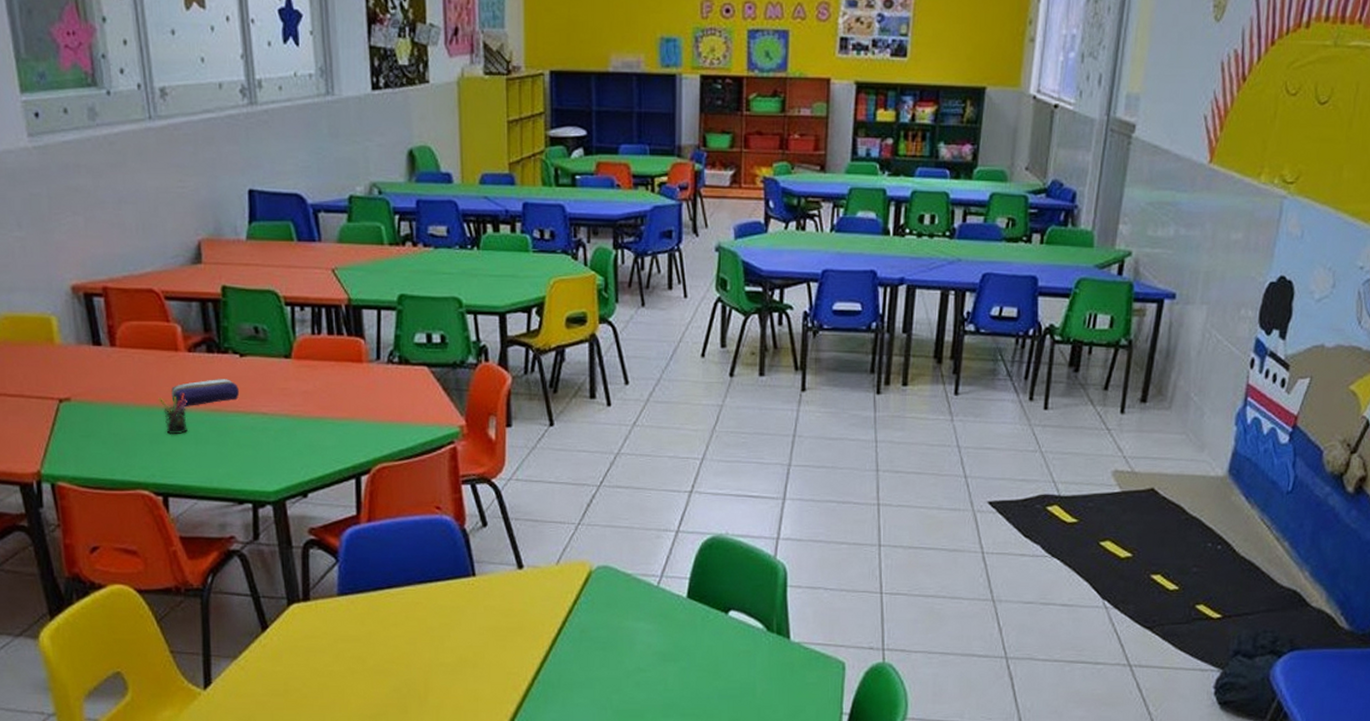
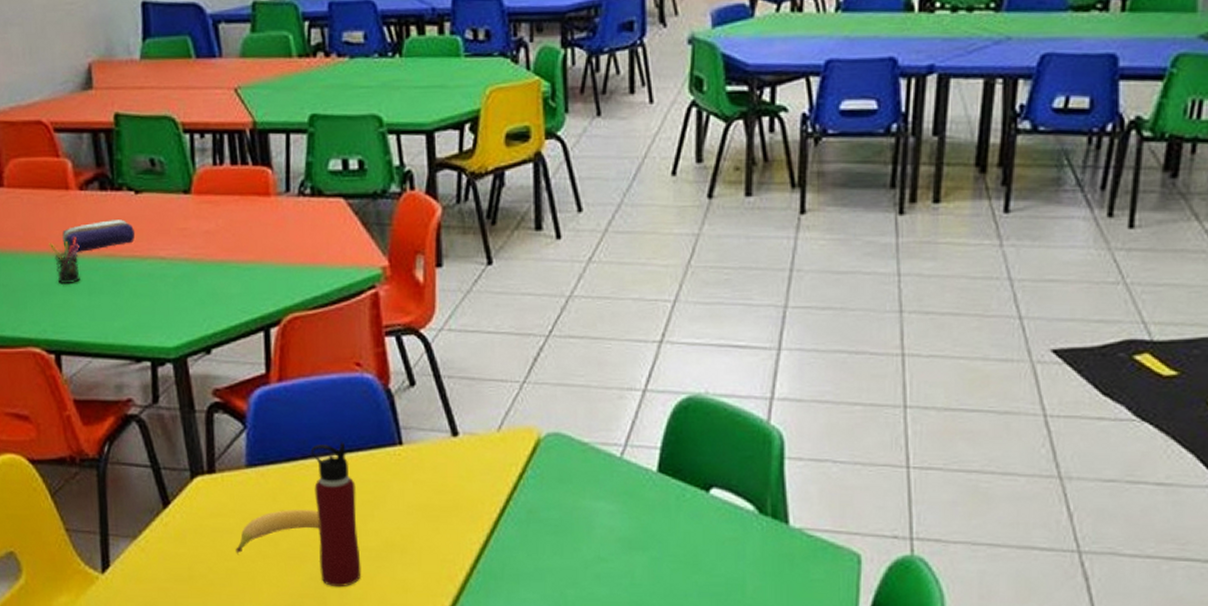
banana: none [327,631,403,671] -> present [236,509,320,554]
water bottle: none [395,574,439,698] -> present [310,442,362,588]

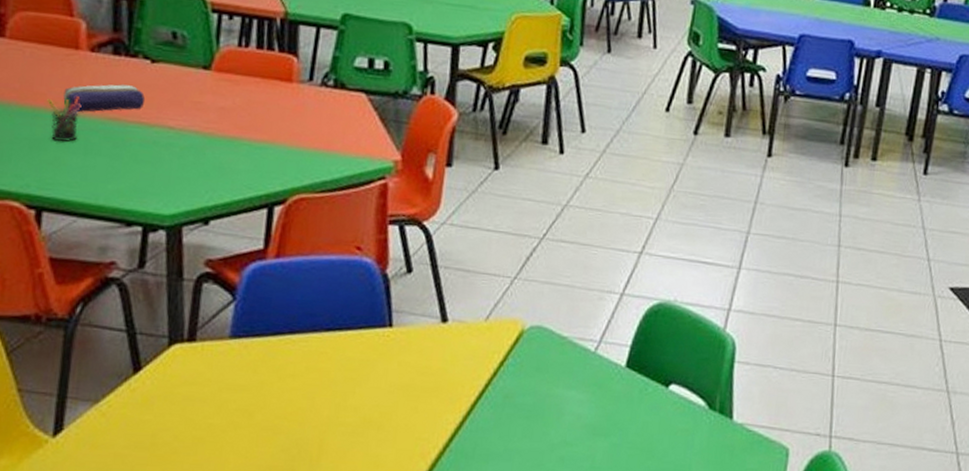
banana: present [236,509,320,554] -> none [206,382,300,423]
water bottle: present [310,442,362,588] -> none [292,320,341,461]

